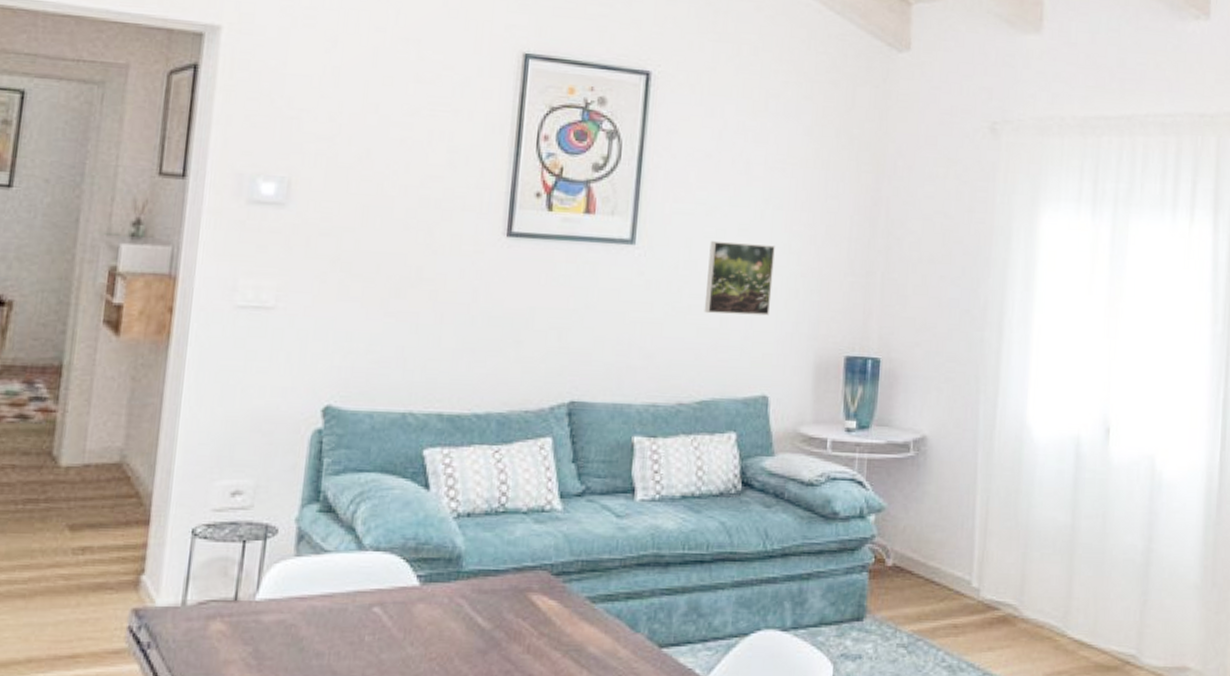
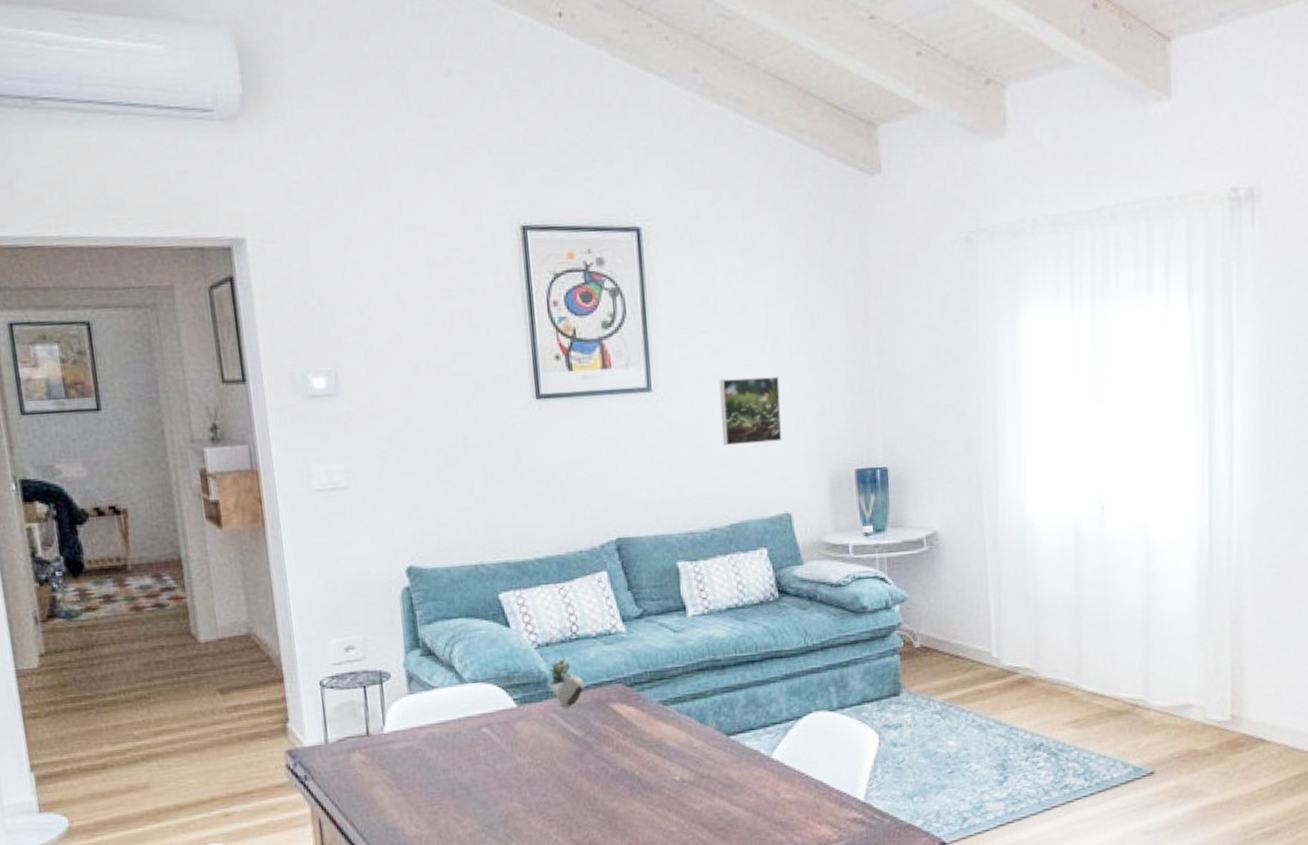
succulent plant: none [458,531,503,594] -> present [543,656,584,709]

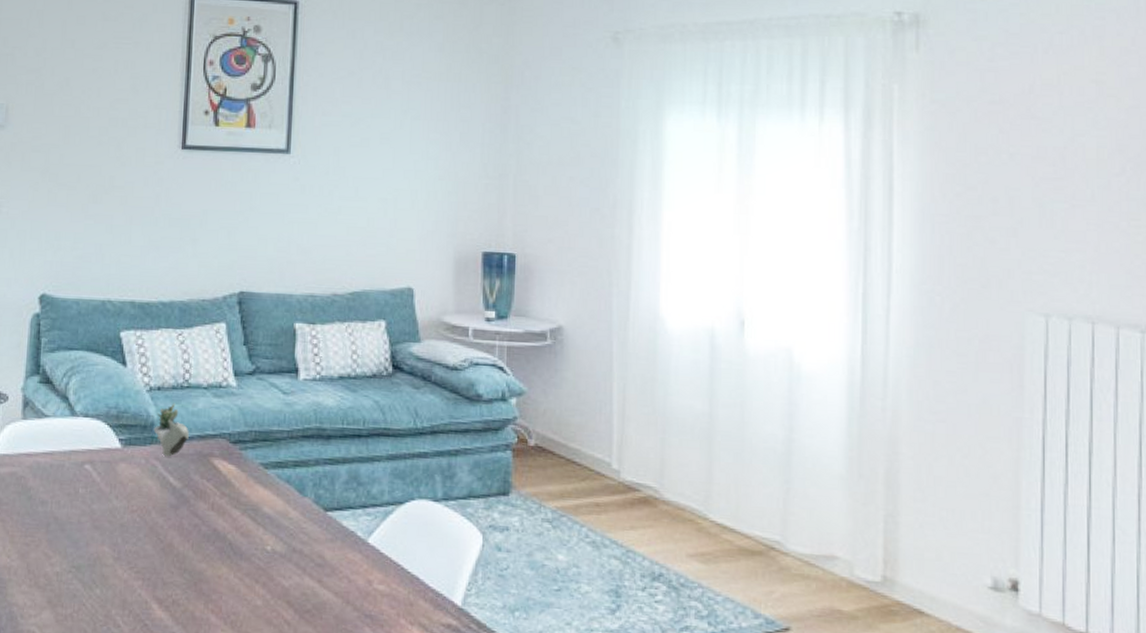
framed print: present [719,377,782,446] -> none [352,149,414,215]

